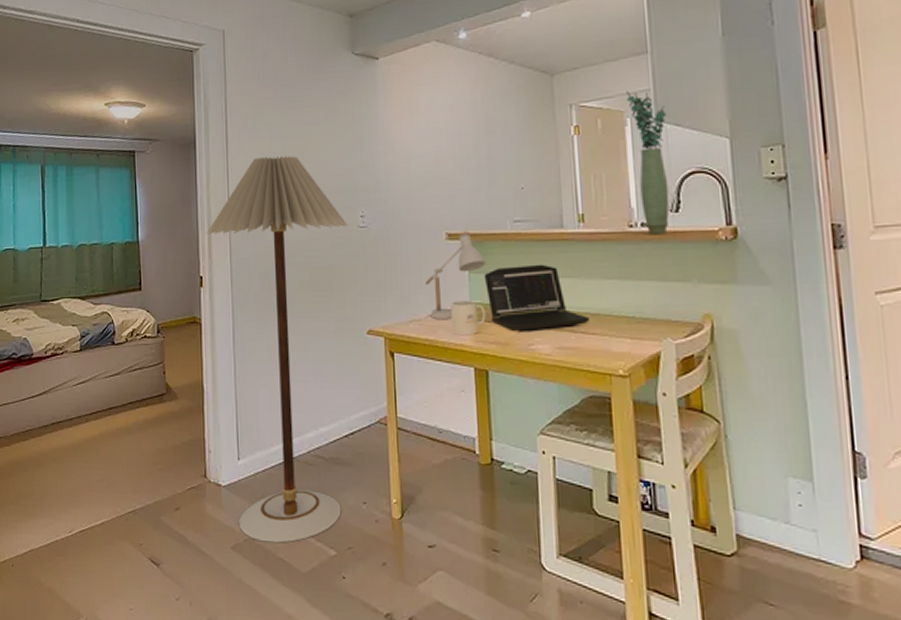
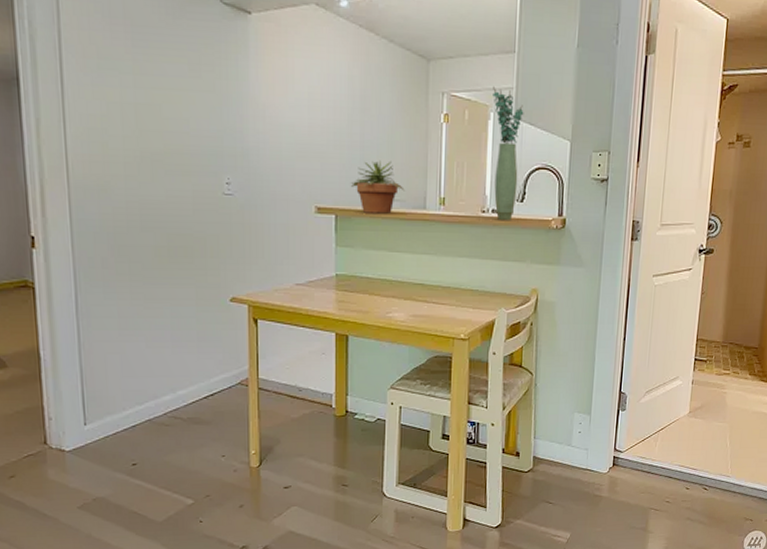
floor lamp: present [206,156,348,543] -> none [37,106,212,499]
desk lamp: present [426,231,486,320] -> none [293,206,353,290]
mug: present [450,301,486,336] -> none [316,272,349,304]
potted plant: none [479,180,538,236] -> present [350,160,405,214]
laptop: present [483,264,590,332] -> none [349,241,442,302]

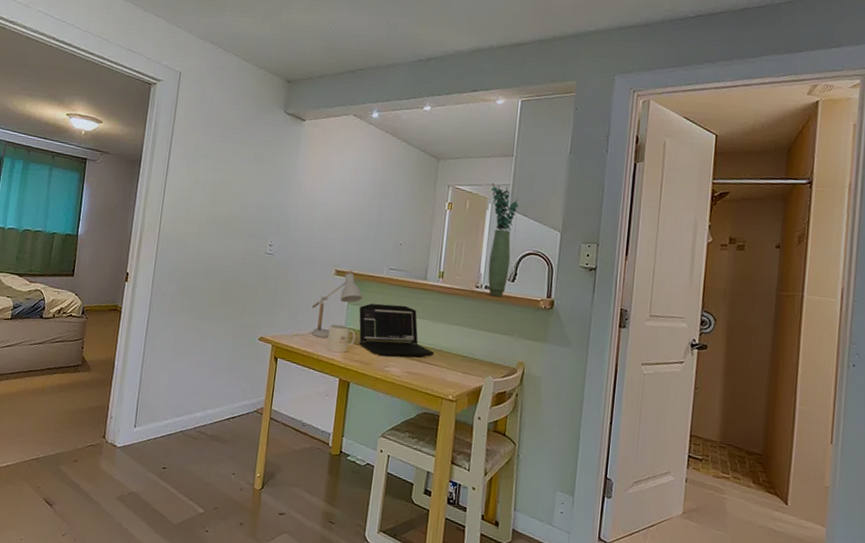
desk lamp: none [293,206,353,290] -> present [312,270,363,338]
mug: none [316,272,349,304] -> present [326,324,356,353]
laptop: none [349,241,442,302] -> present [358,303,435,358]
potted plant: present [350,160,405,214] -> none [365,236,410,281]

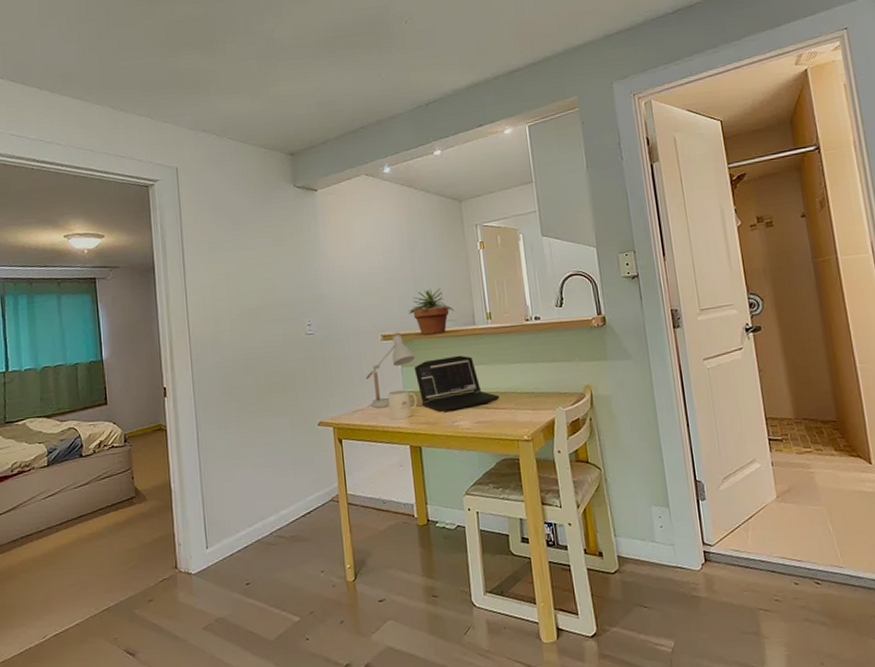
potted plant: none [365,236,410,281] -> present [408,287,455,335]
vase: present [488,182,519,298] -> none [518,213,556,326]

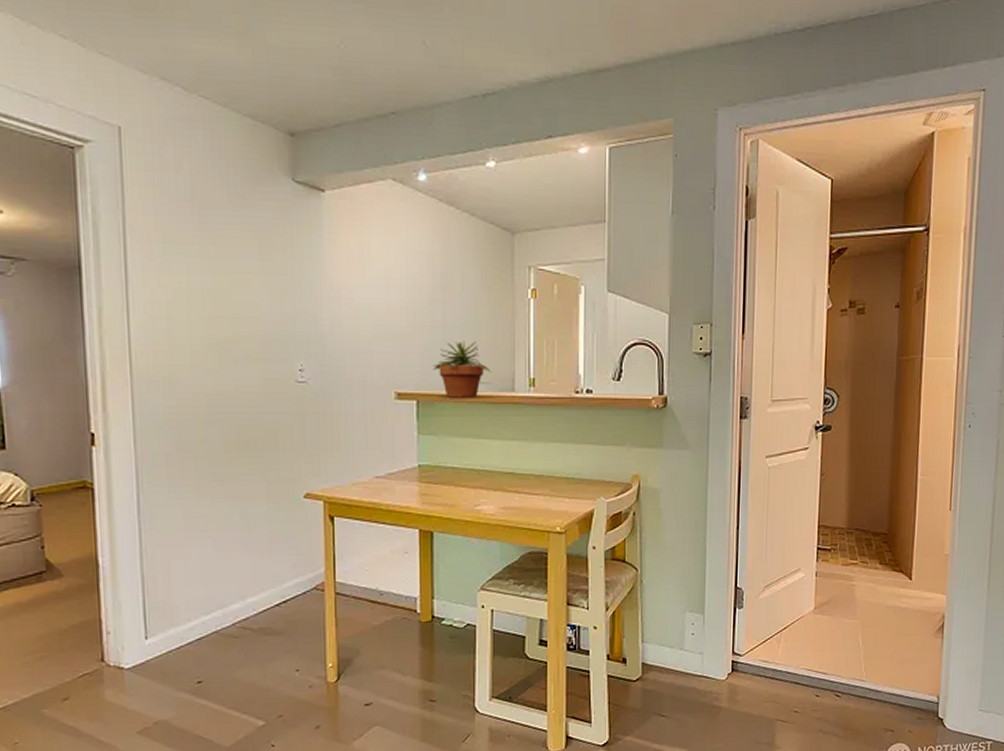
desk lamp: present [366,332,415,408] -> none [371,391,436,483]
mug: present [387,389,417,420] -> none [397,463,433,498]
laptop: present [414,355,500,413] -> none [433,426,534,494]

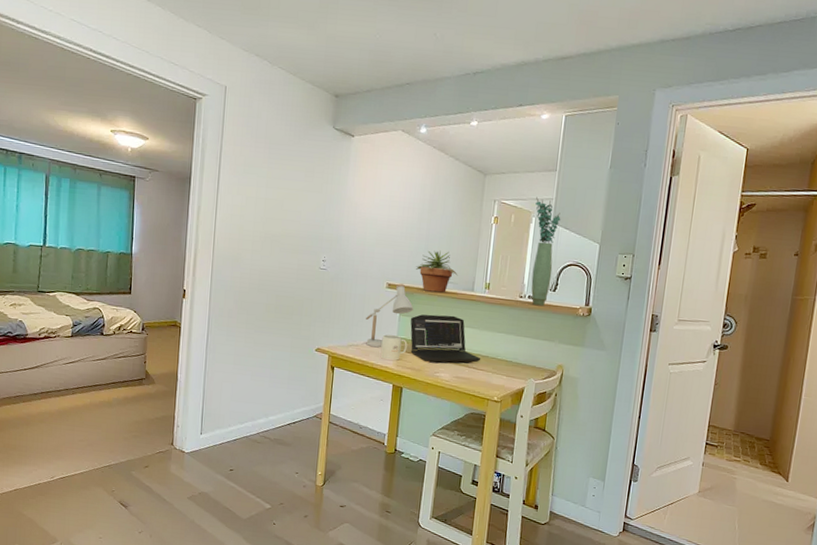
desk lamp: none [371,391,436,483] -> present [366,283,414,348]
mug: none [397,463,433,498] -> present [380,334,408,361]
laptop: none [433,426,534,494] -> present [410,314,481,364]
vase: none [583,258,617,402] -> present [531,197,561,307]

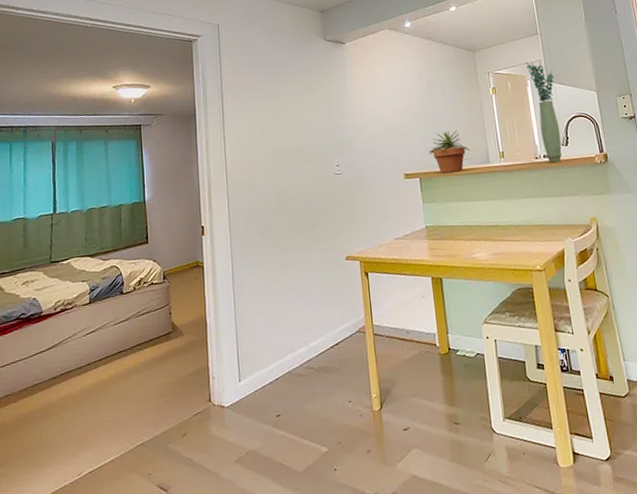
desk lamp: present [366,283,414,348] -> none [390,171,435,242]
mug: present [380,334,408,361] -> none [410,224,438,253]
laptop: present [410,314,481,364] -> none [434,191,514,246]

